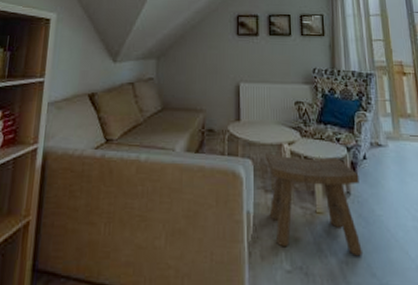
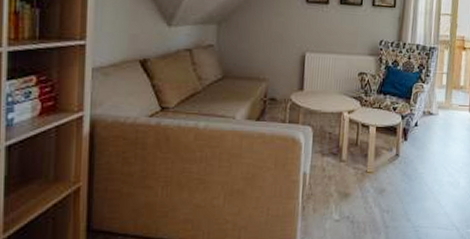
stool: present [266,153,362,255] -> none [324,120,409,205]

